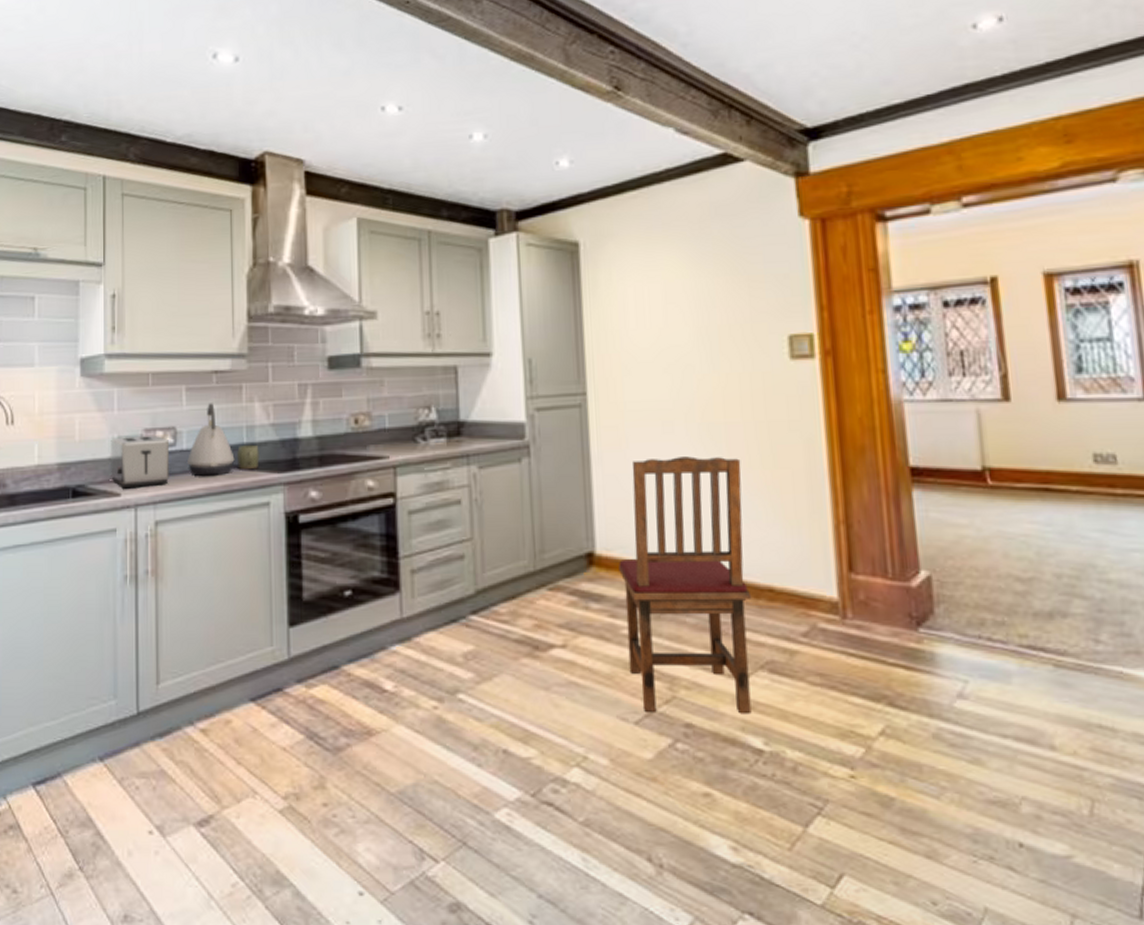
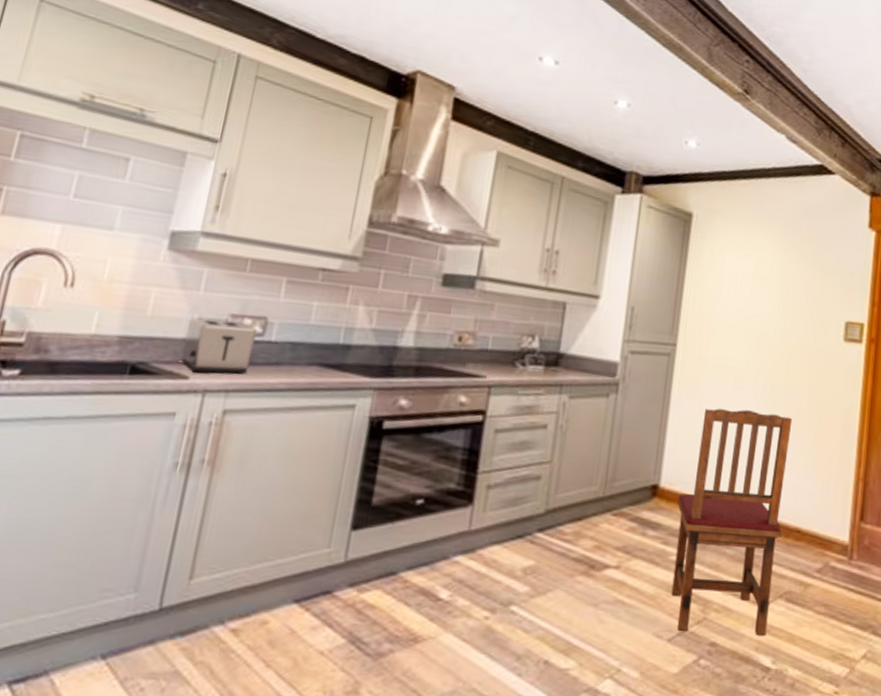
kettle: present [188,403,235,476] -> none [273,299,327,372]
mug: present [237,444,259,469] -> none [328,345,355,370]

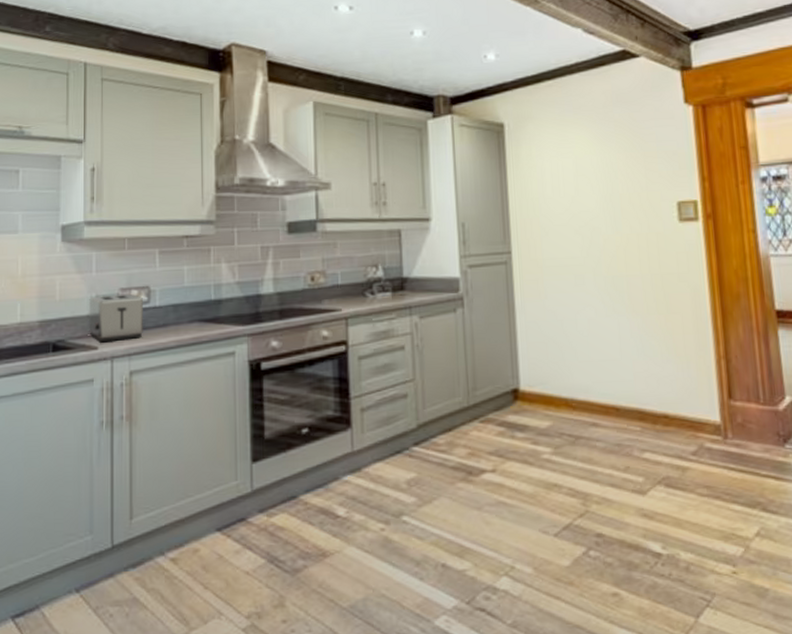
dining chair: present [671,408,793,635] -> none [539,305,651,525]

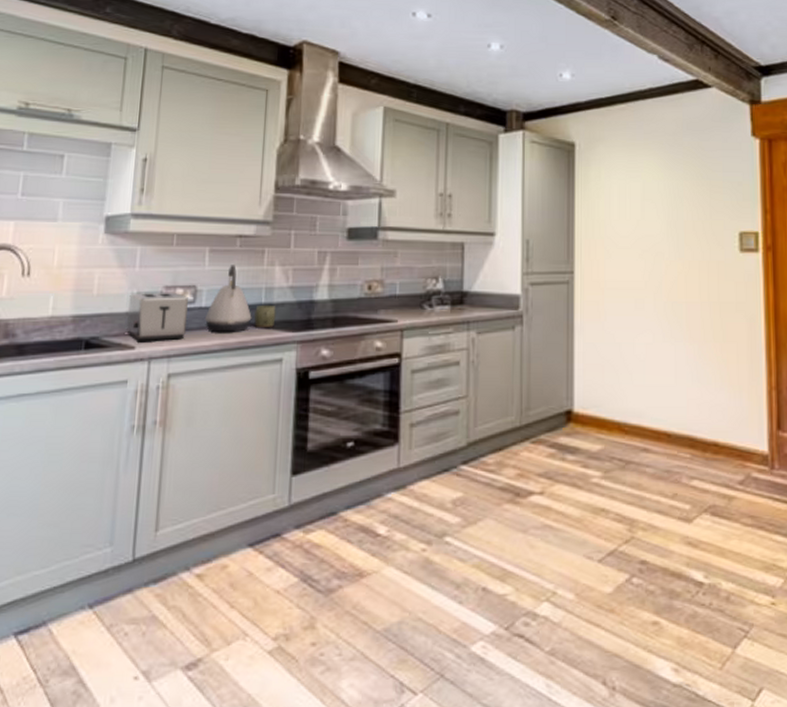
kettle: none [160,264,203,330] -> present [205,265,252,332]
mug: none [206,300,226,323] -> present [254,304,276,327]

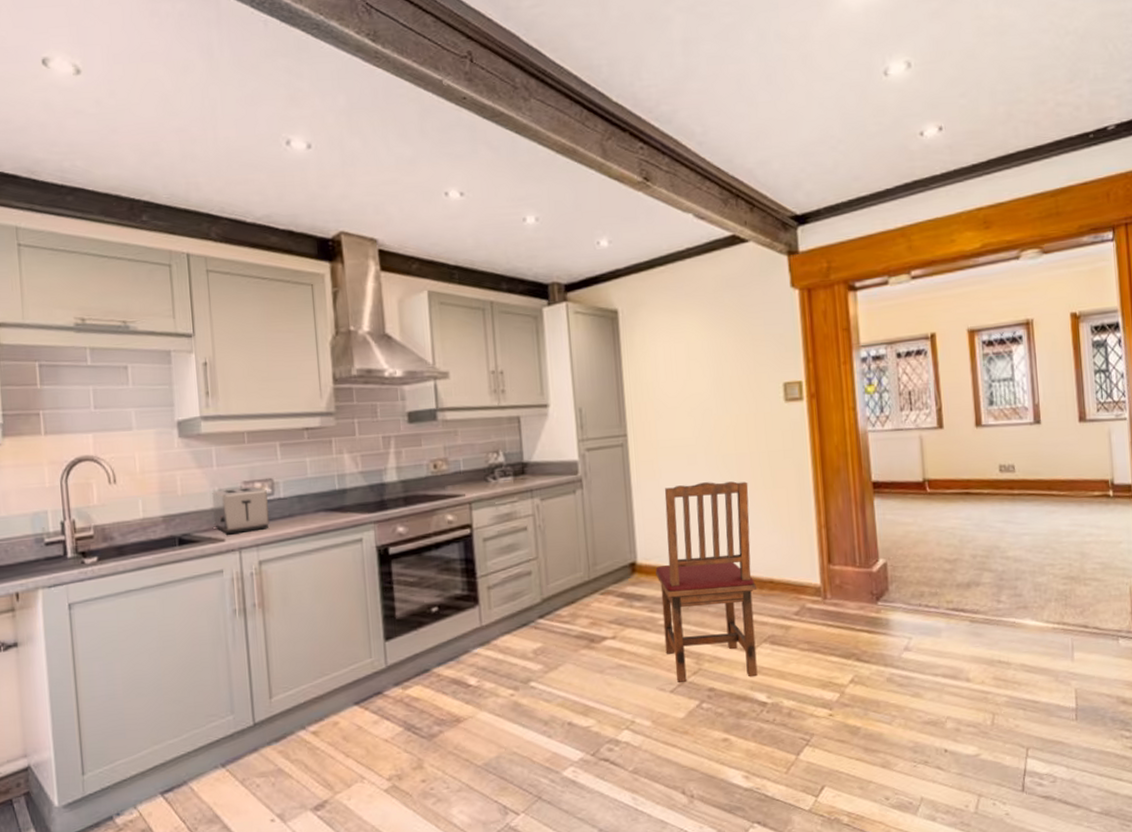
kettle: present [205,265,252,332] -> none [285,456,329,520]
mug: present [254,304,276,327] -> none [330,490,351,512]
dining chair: none [593,330,700,551] -> present [655,481,758,682]

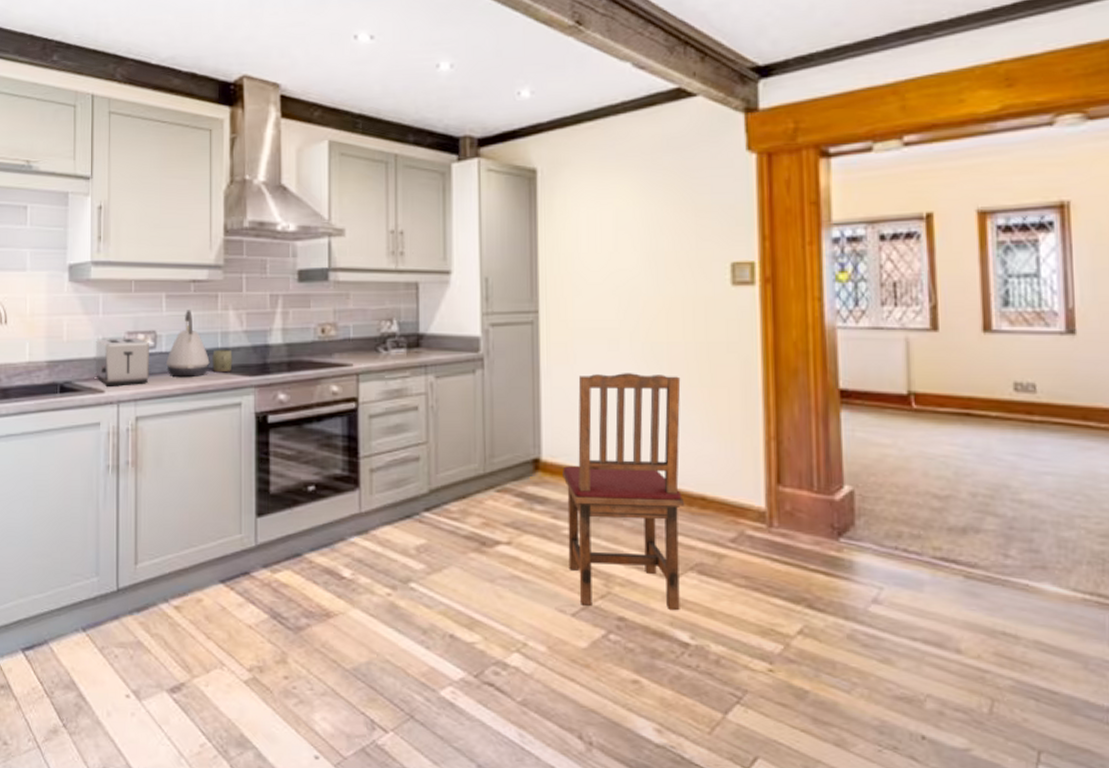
kettle: none [285,456,329,520] -> present [166,310,210,376]
mug: none [330,490,351,512] -> present [212,349,233,371]

